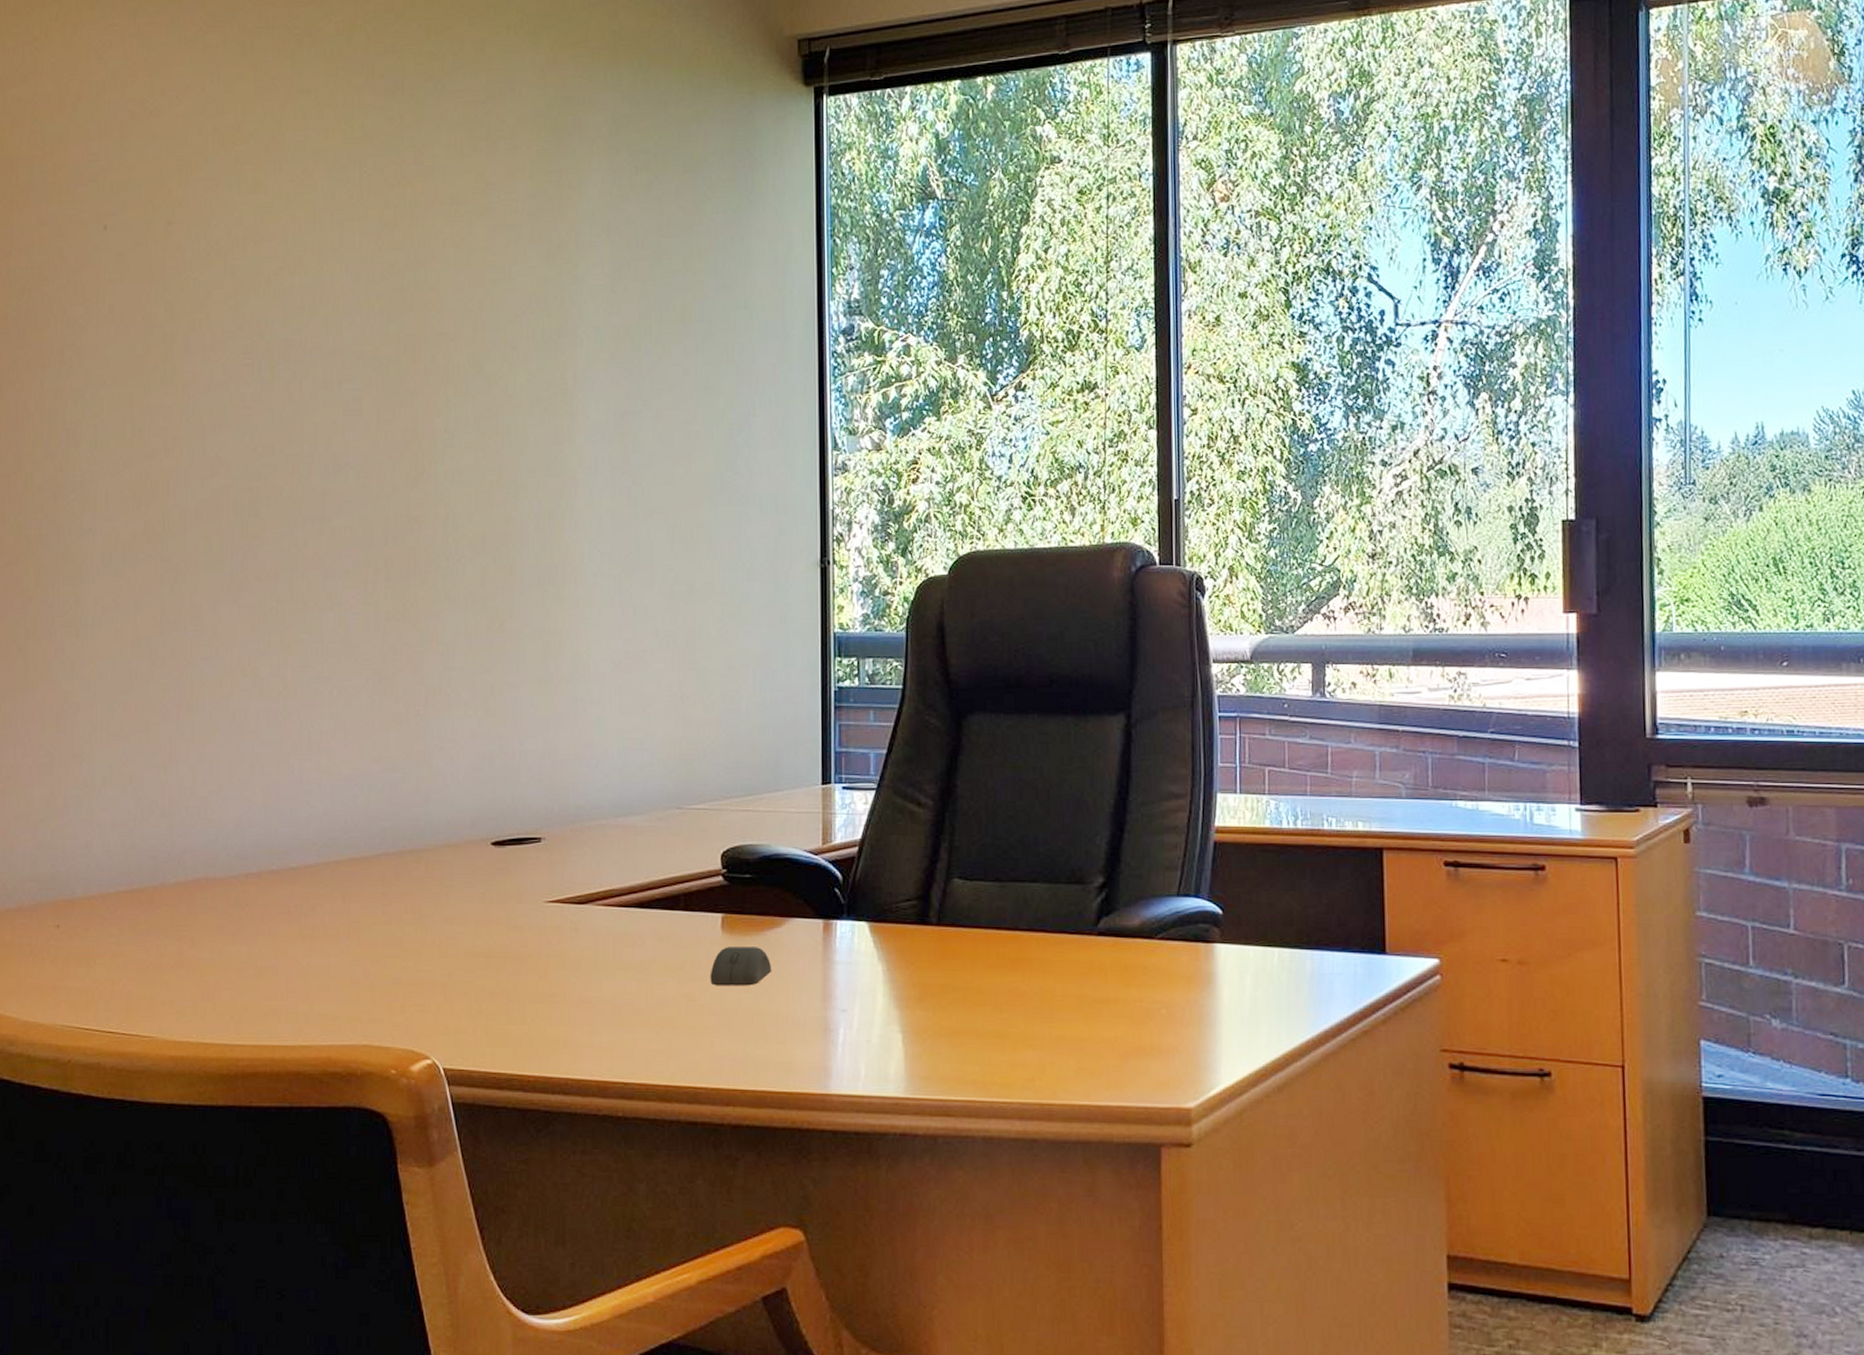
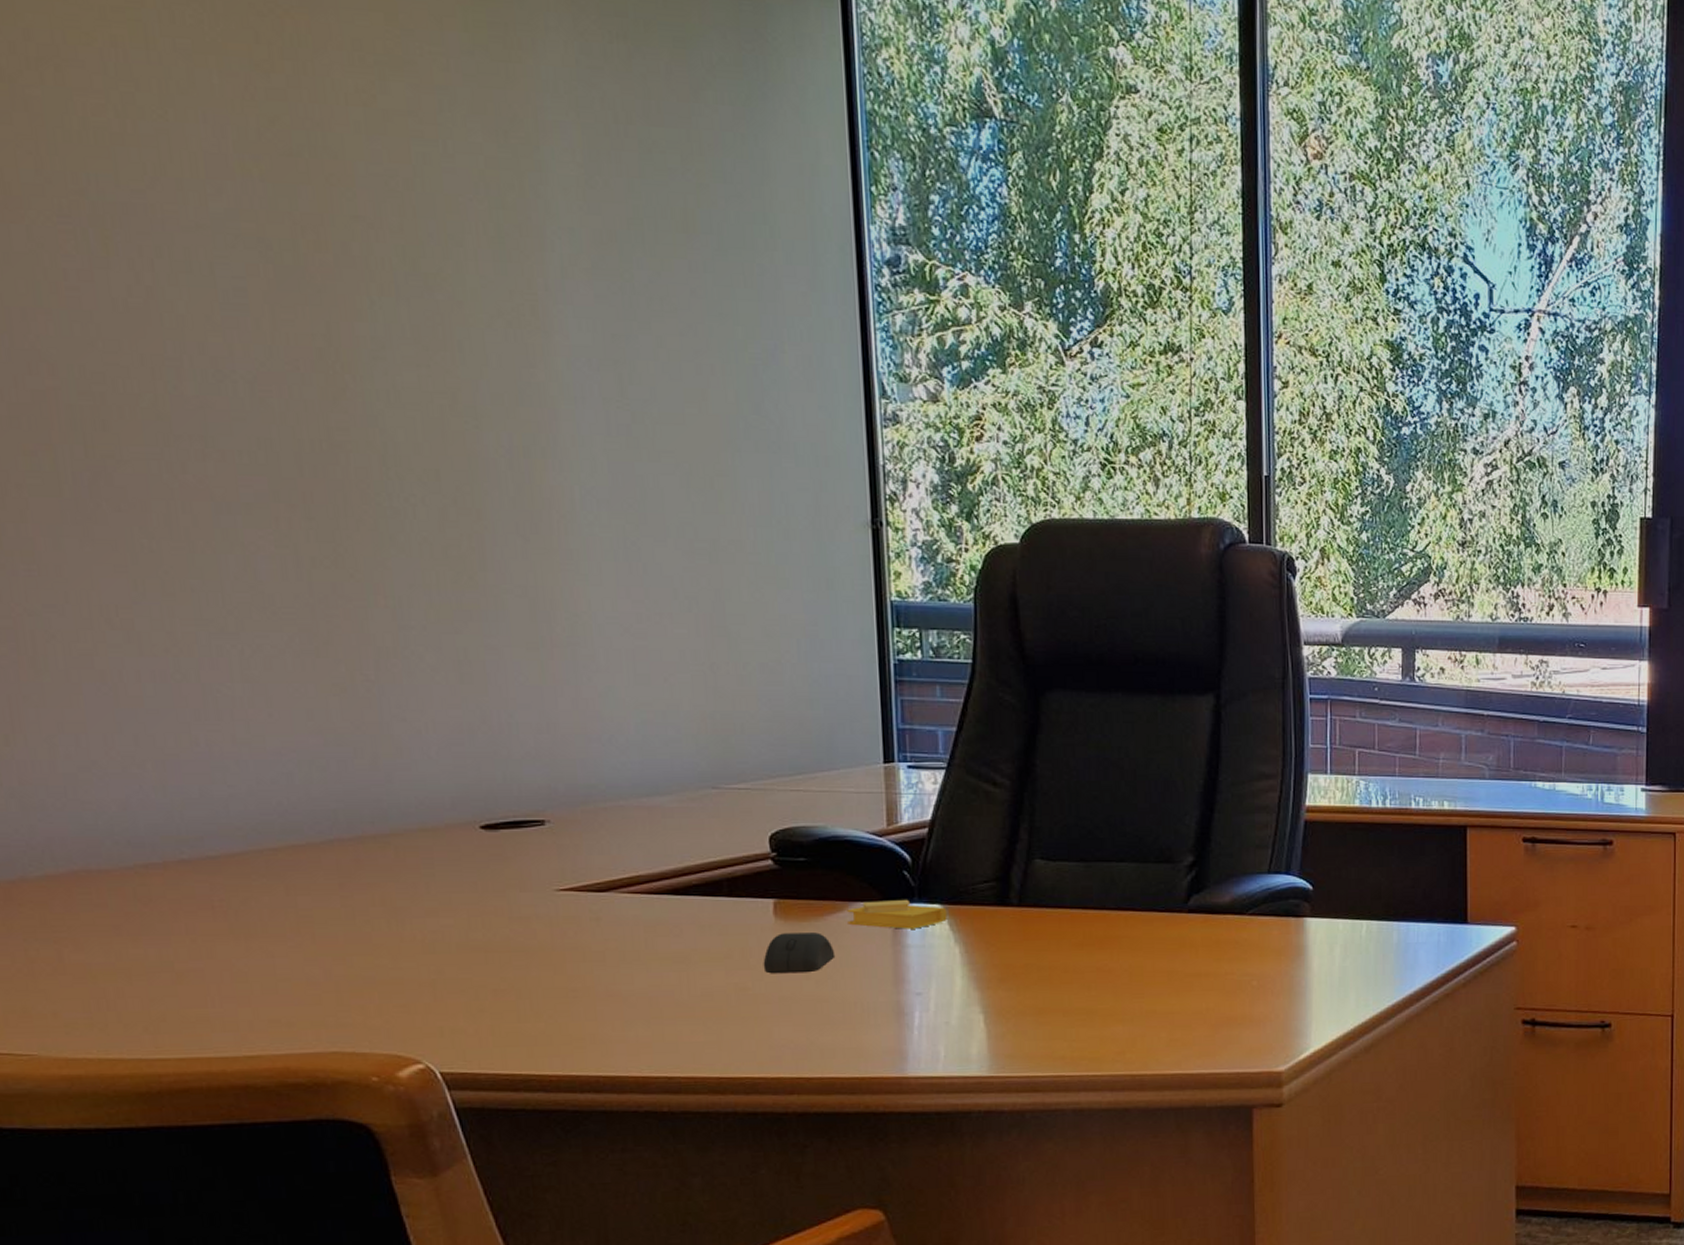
sticky notes: none [784,916,872,946] -> present [847,899,947,929]

